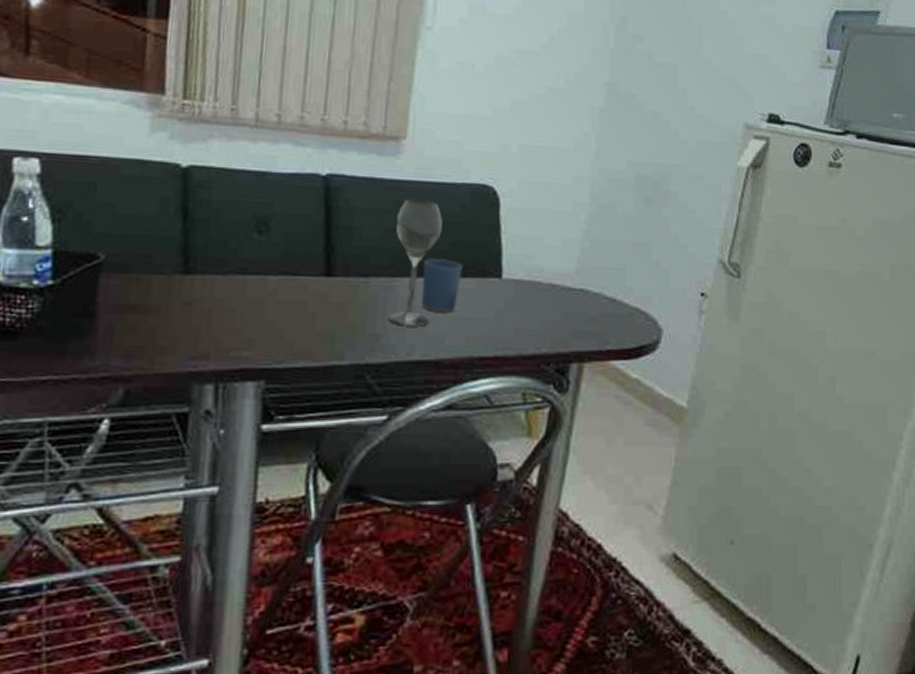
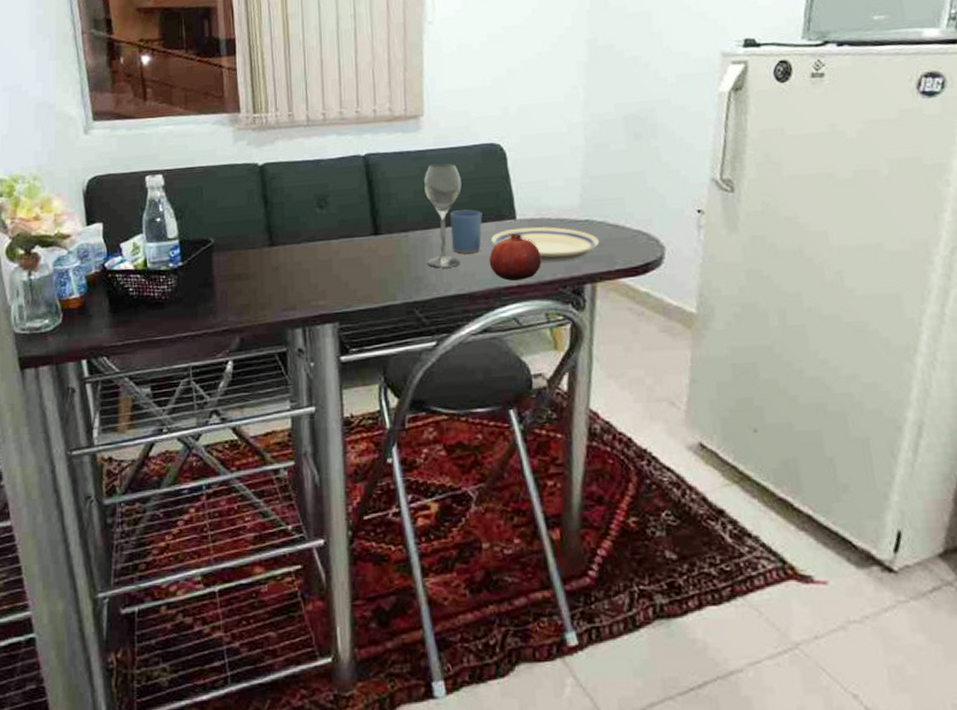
fruit: none [464,293,526,351] -> present [489,232,542,281]
plate: none [469,288,593,333] -> present [491,226,600,262]

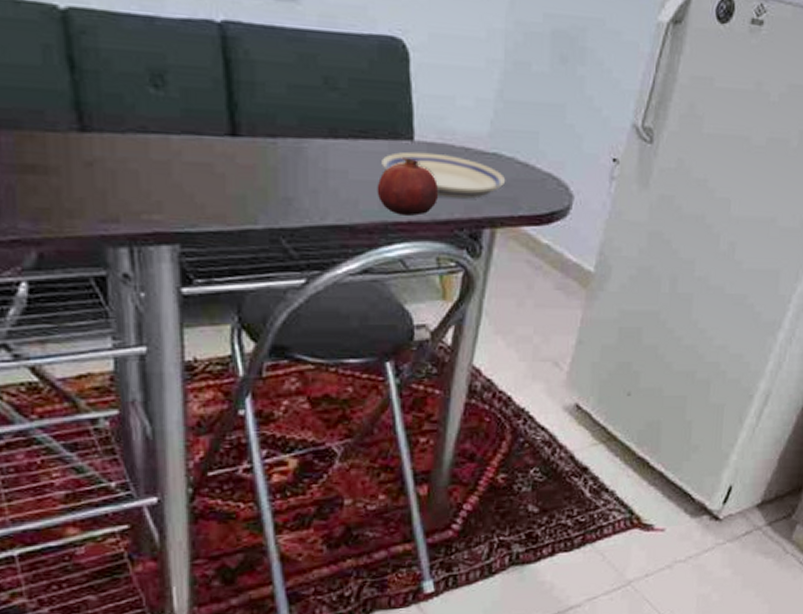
wineglass: present [423,163,462,268] -> none [300,52,350,191]
mug: present [449,209,483,253] -> none [331,118,373,175]

